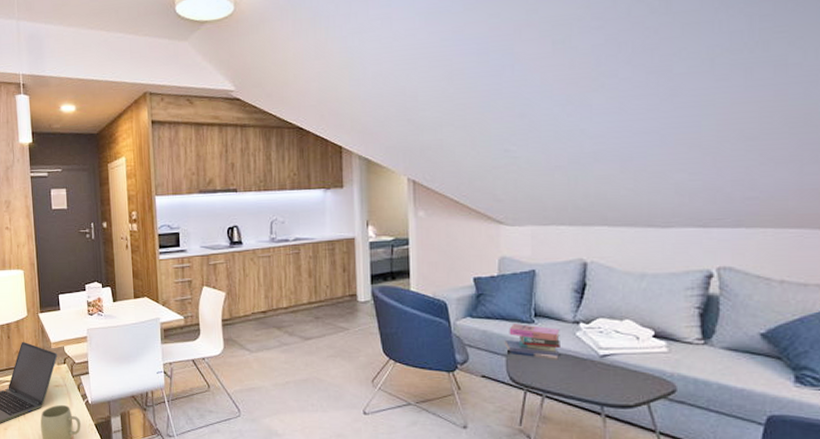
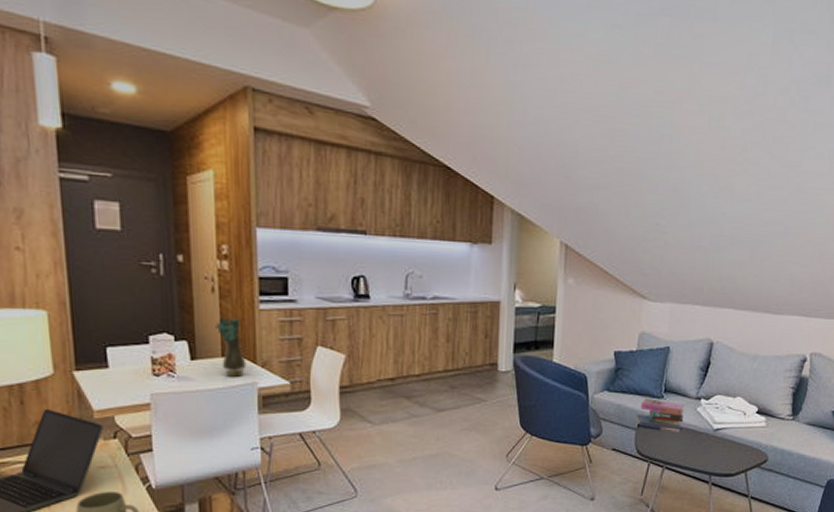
vase: none [129,266,152,314] -> present [215,316,247,377]

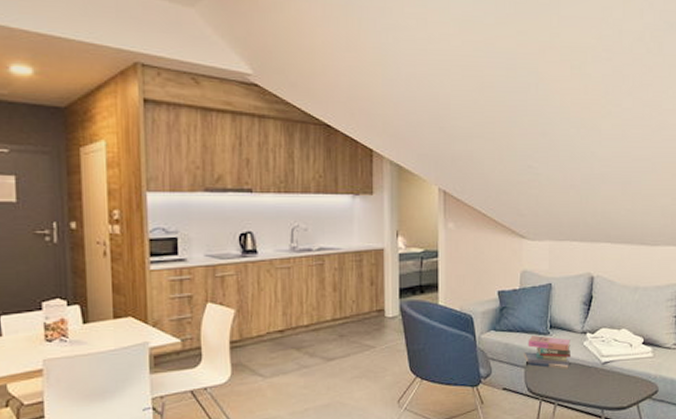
vase: present [215,316,247,377] -> none [107,278,138,338]

